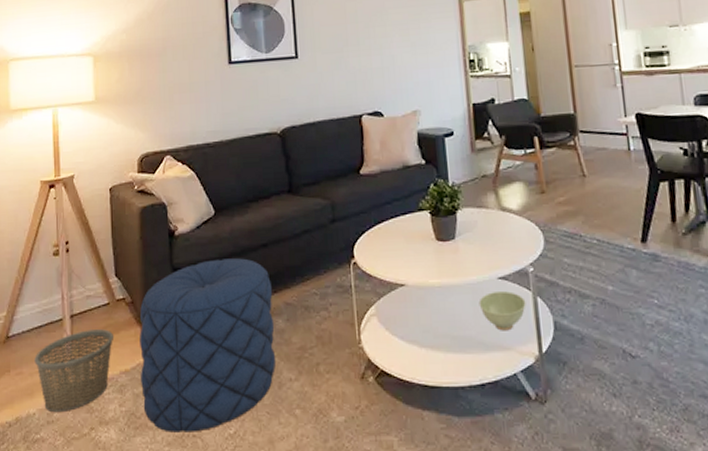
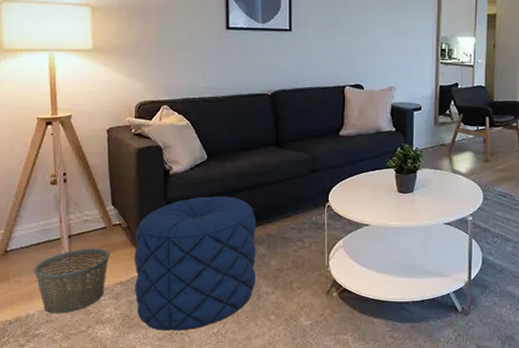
bowl: present [478,291,526,331] -> none [426,234,463,263]

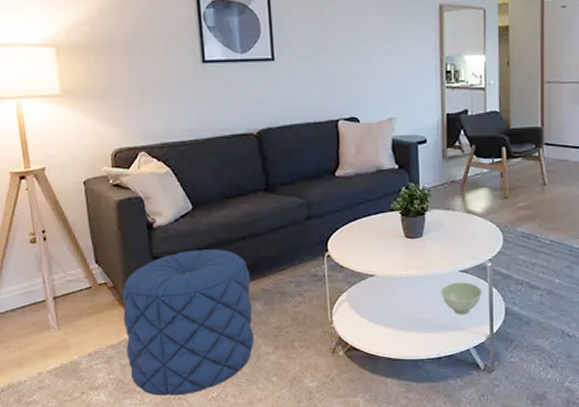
basket: present [33,248,111,314] -> none [21,310,99,380]
bowl: none [426,234,463,263] -> present [440,282,482,315]

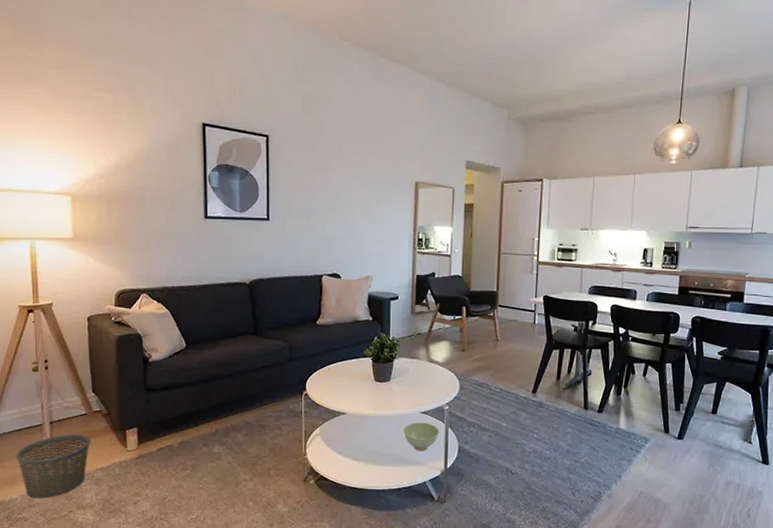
basket: none [21,310,99,380] -> present [16,434,91,499]
pouf: present [122,249,254,396] -> none [115,384,235,516]

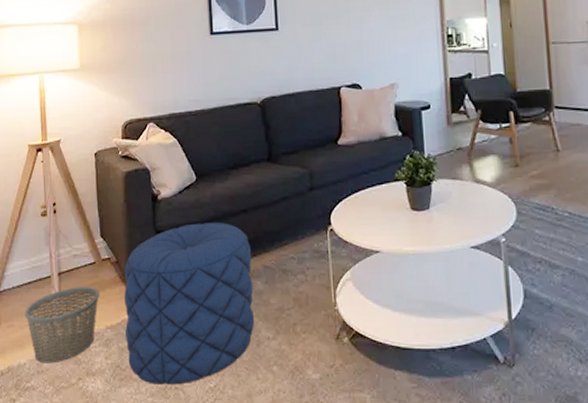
pouf: none [115,384,235,516] -> present [124,223,254,385]
bowl: present [403,422,440,451] -> none [451,260,497,298]

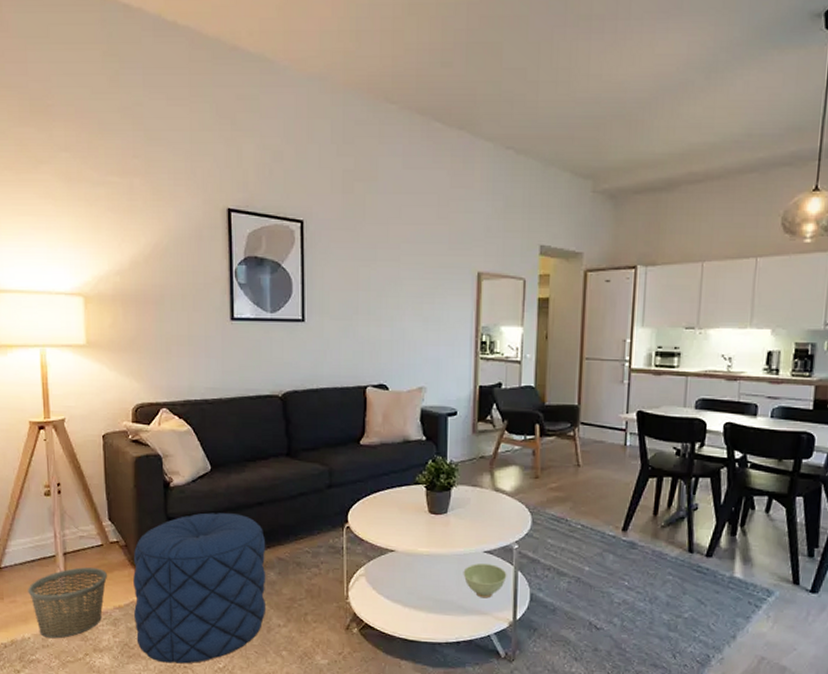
bowl: none [451,260,497,298] -> present [463,564,507,598]

